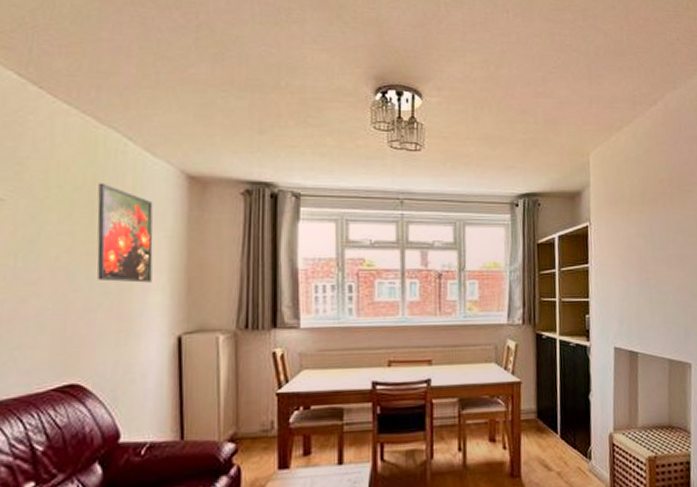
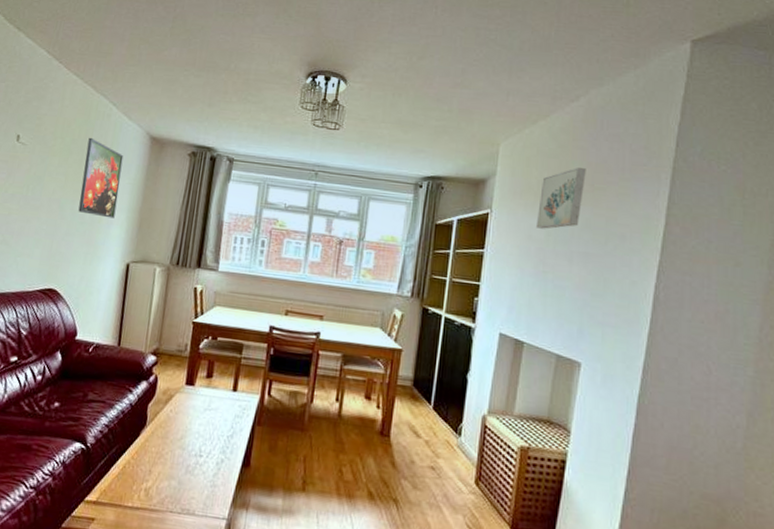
wall art: none [633,172,673,236] -> present [535,168,586,229]

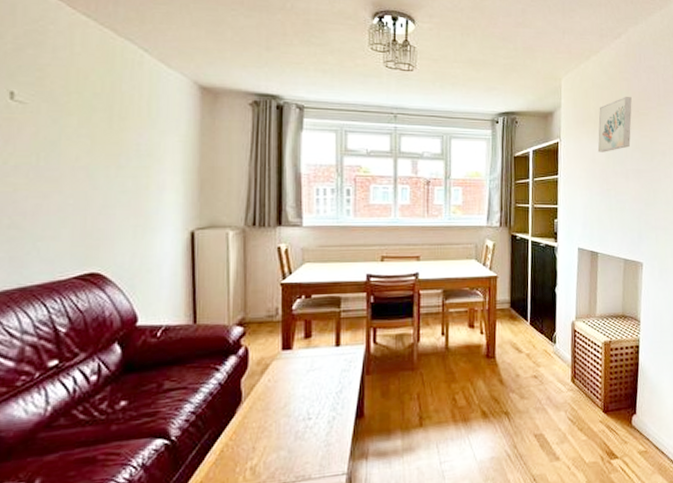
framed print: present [78,137,124,219] -> none [115,90,168,183]

